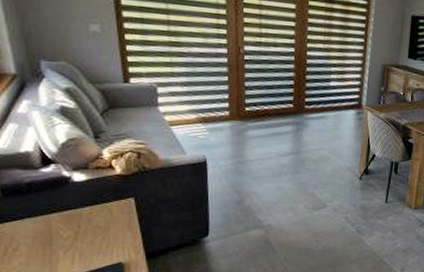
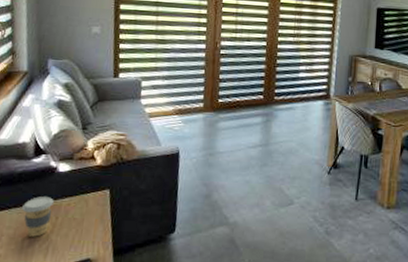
coffee cup: none [38,206,73,245] -> present [22,196,54,237]

